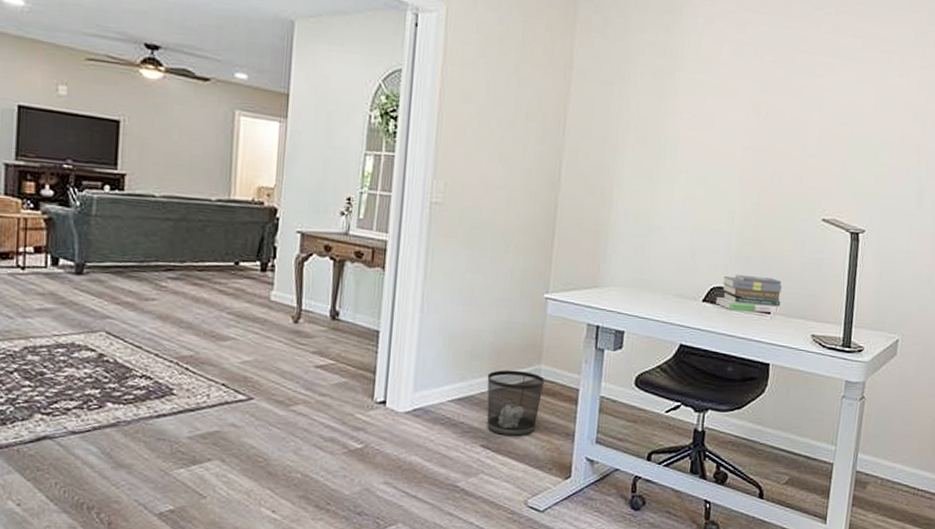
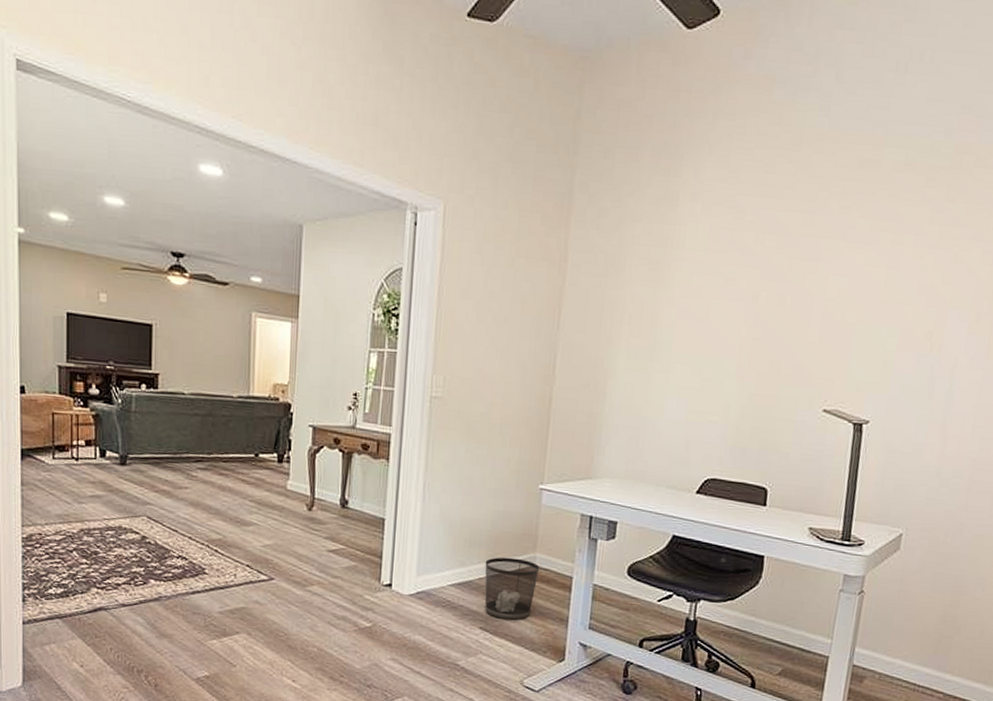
books: present [715,275,782,313] -> none [709,467,779,506]

